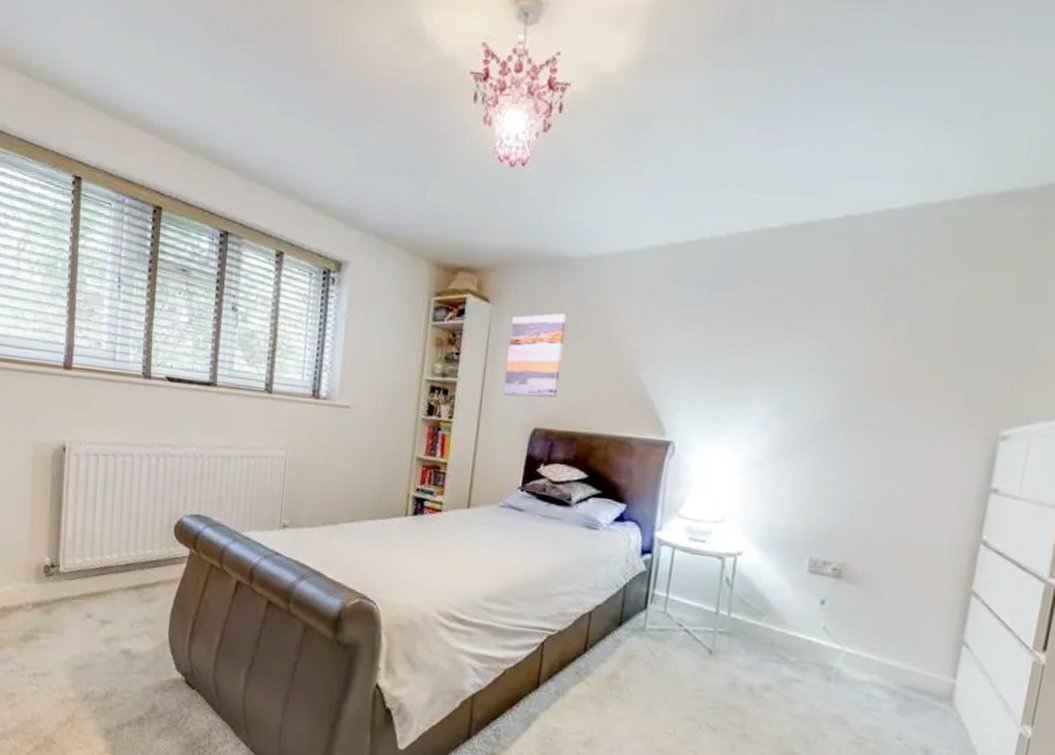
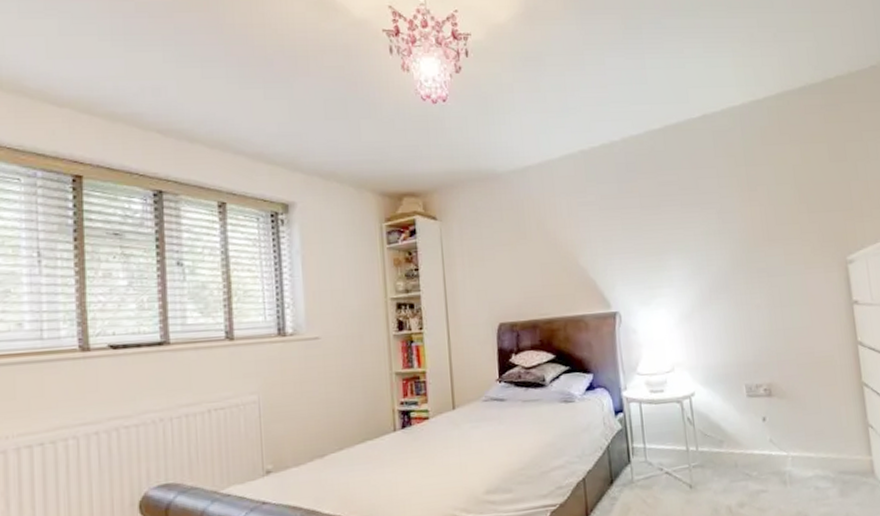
wall art: present [503,312,567,398] -> none [460,219,514,299]

